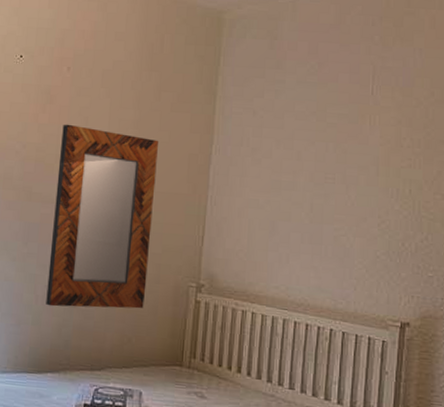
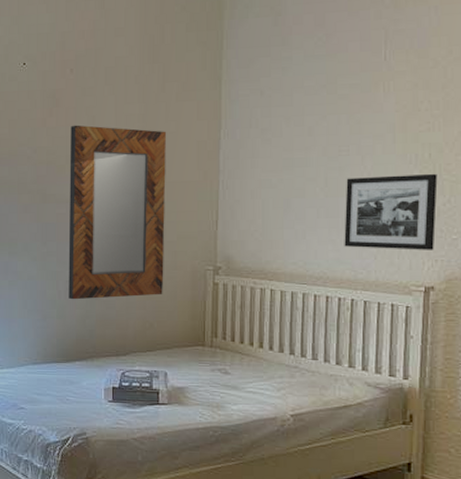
picture frame: none [326,206,416,286] -> present [344,173,438,250]

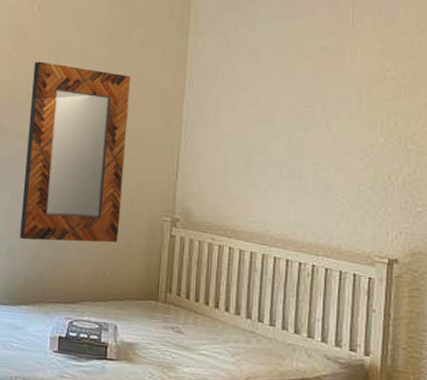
picture frame: present [344,173,438,250] -> none [306,139,403,221]

